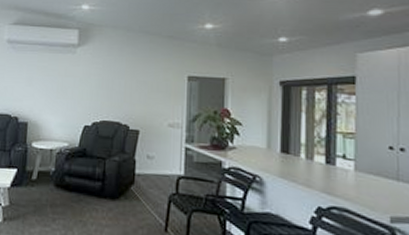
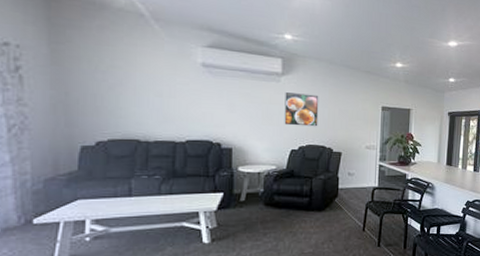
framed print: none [78,64,115,101] -> present [284,92,319,127]

